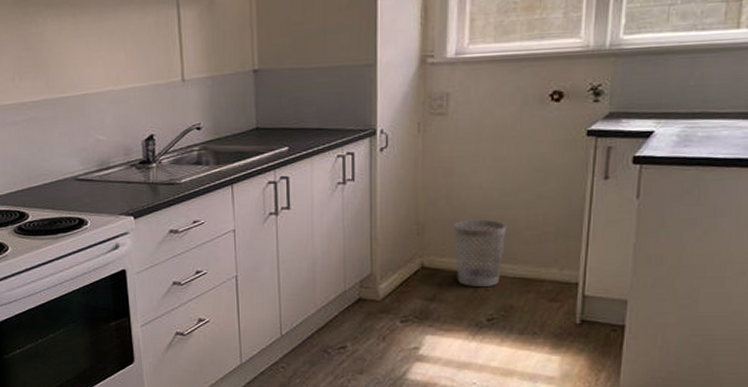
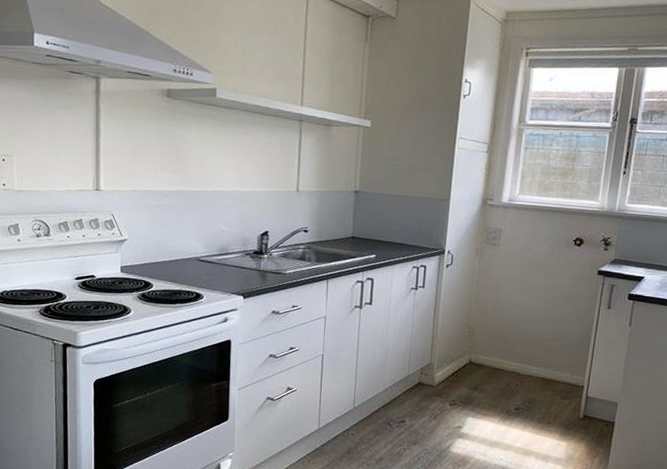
wastebasket: present [454,219,507,288] -> none [495,328,536,383]

